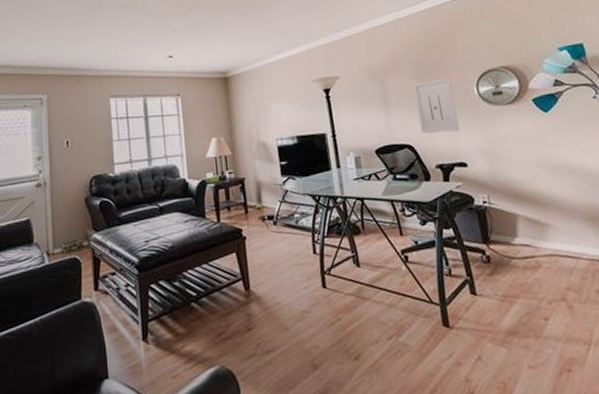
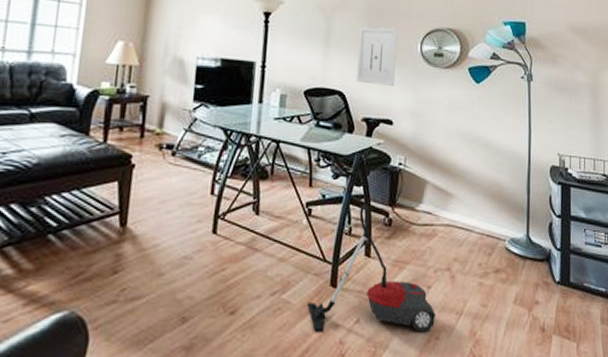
vacuum cleaner: none [425,246,563,371] -> present [307,205,437,332]

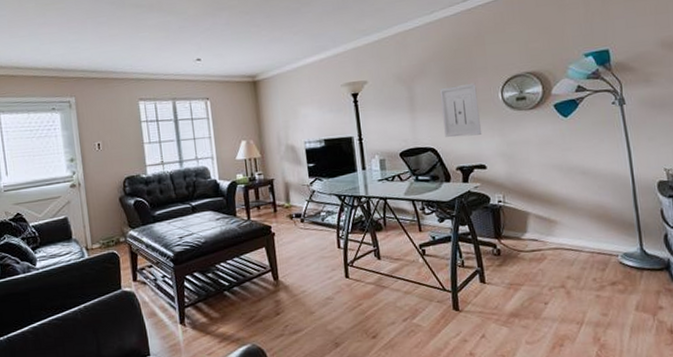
vacuum cleaner: present [307,205,437,332] -> none [436,241,558,347]

